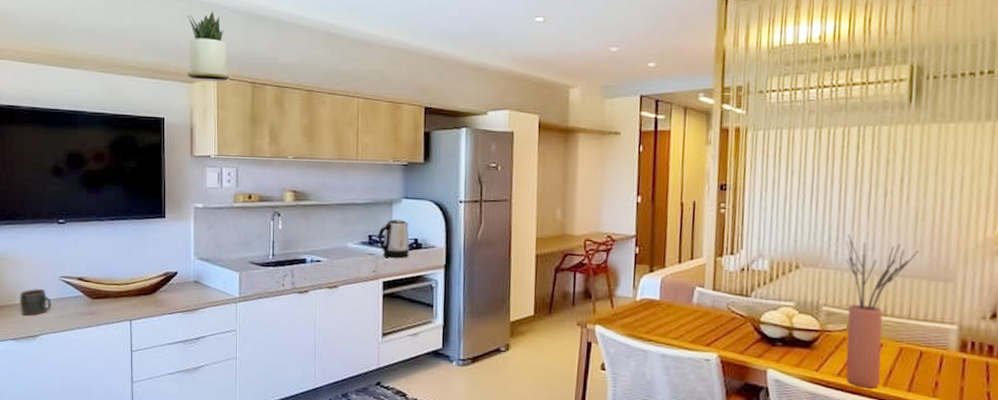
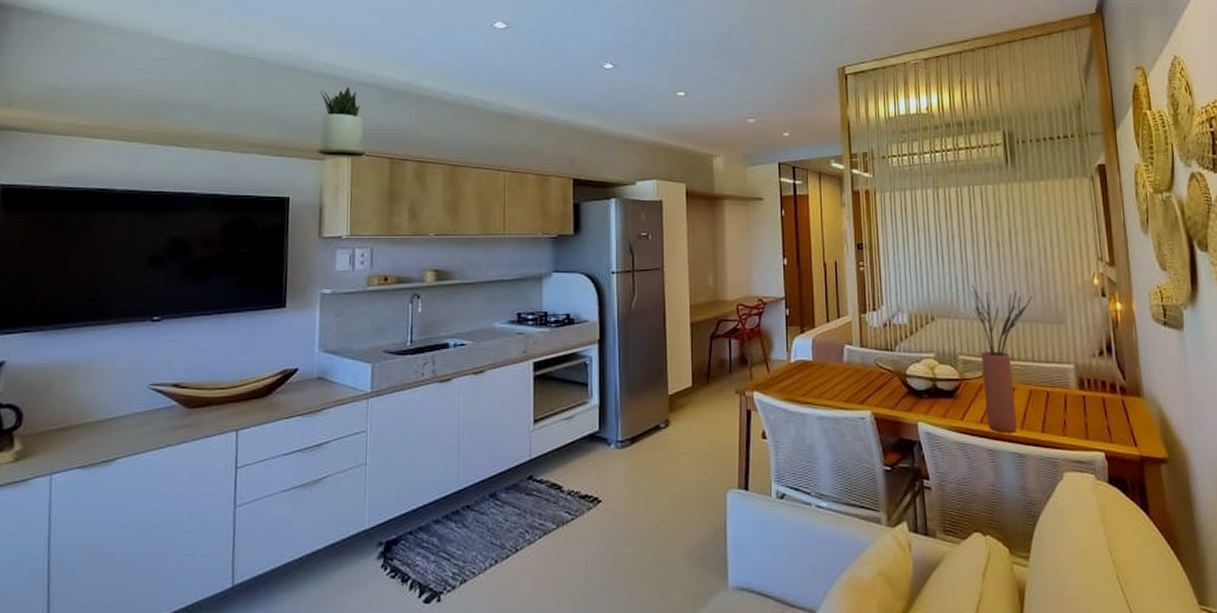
mug: present [19,288,52,317] -> none [92,401,136,437]
kettle: present [377,219,410,259] -> none [527,295,561,337]

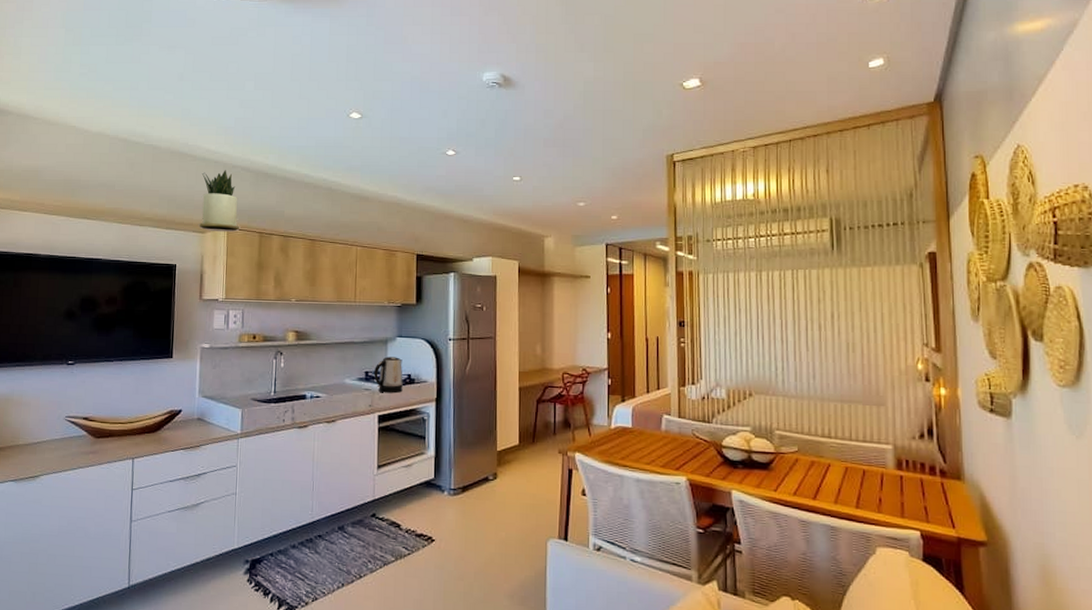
kettle: none [527,295,561,337] -> present [373,356,403,394]
vase: present [971,284,1032,433] -> none [791,364,853,506]

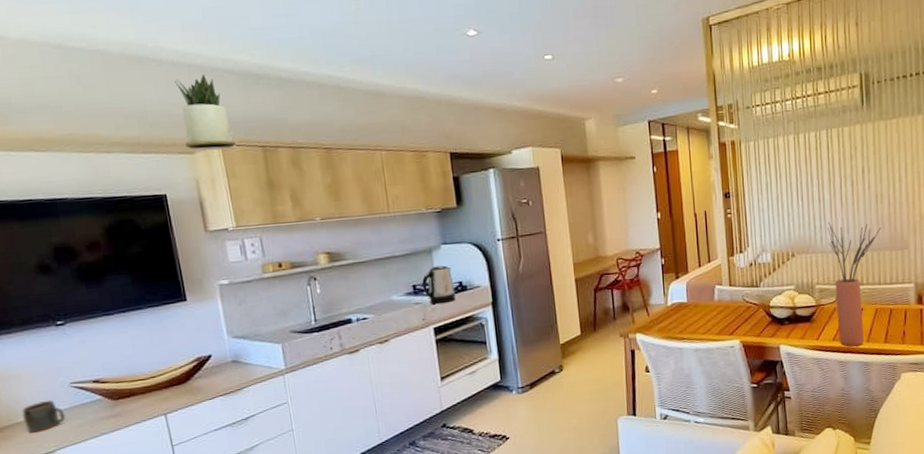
mug: none [22,428,55,457] -> present [21,400,66,434]
vase: none [791,364,853,506] -> present [827,221,881,347]

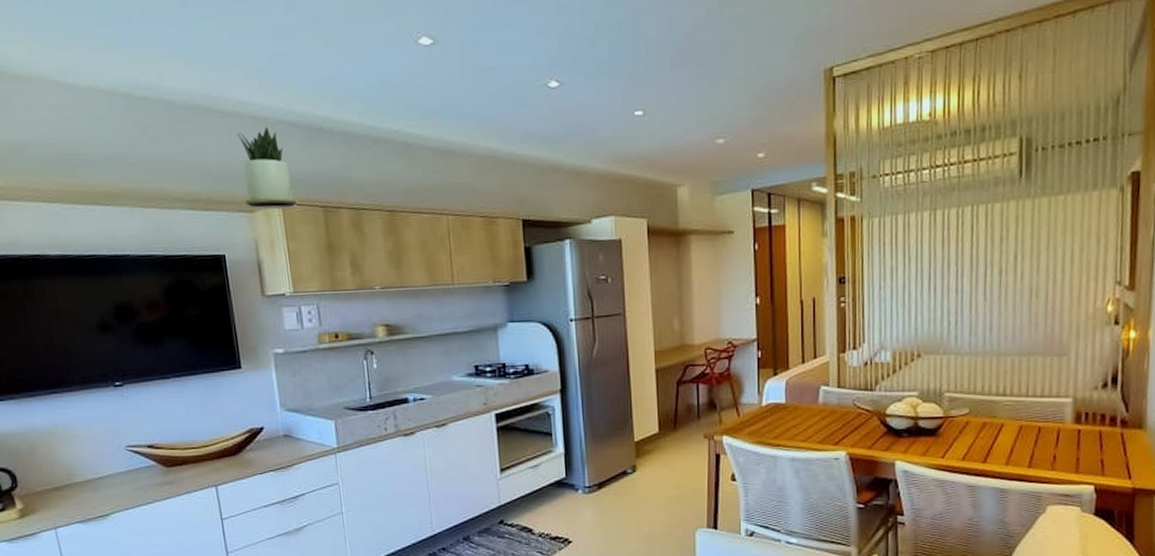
mug: present [21,400,66,434] -> none [79,462,121,495]
kettle: present [421,265,456,305] -> none [484,346,521,389]
vase: present [827,221,881,347] -> none [964,317,1034,469]

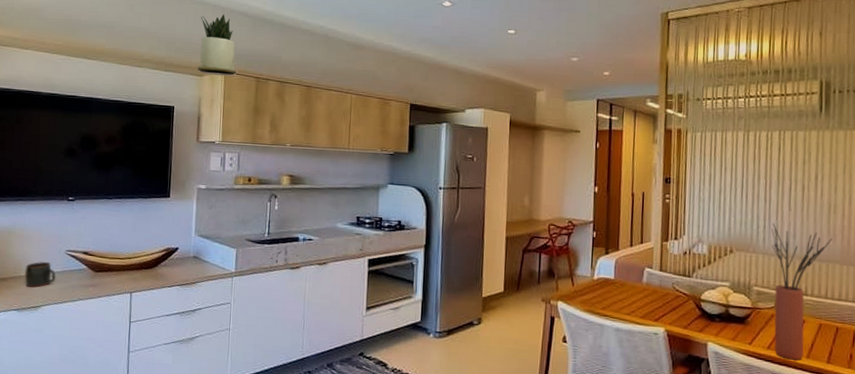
mug: none [79,462,121,495] -> present [24,261,56,288]
vase: none [964,317,1034,469] -> present [771,223,832,361]

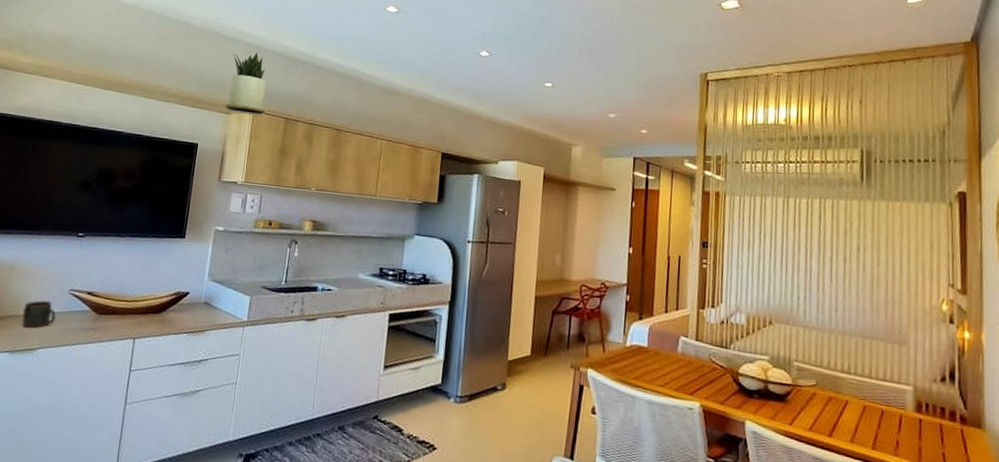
vase: present [771,223,832,361] -> none [812,294,875,445]

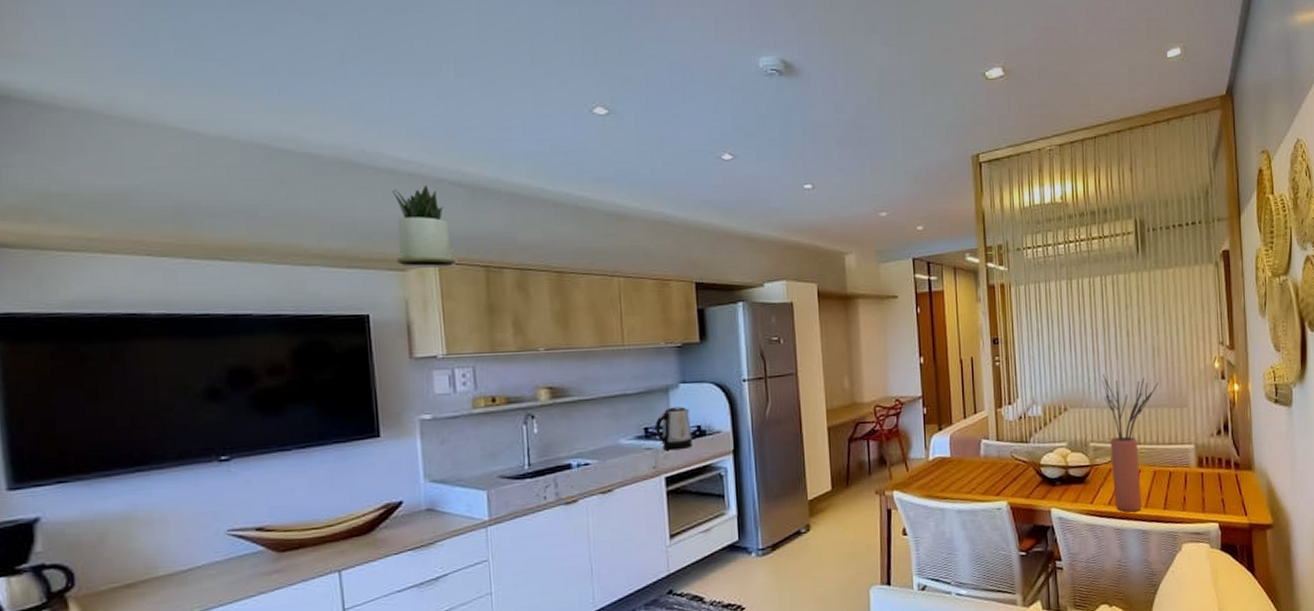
mug: present [22,300,56,329] -> none [162,550,217,592]
kettle: none [388,254,419,293] -> present [654,407,693,451]
vase: none [812,294,875,445] -> present [1102,373,1158,513]

